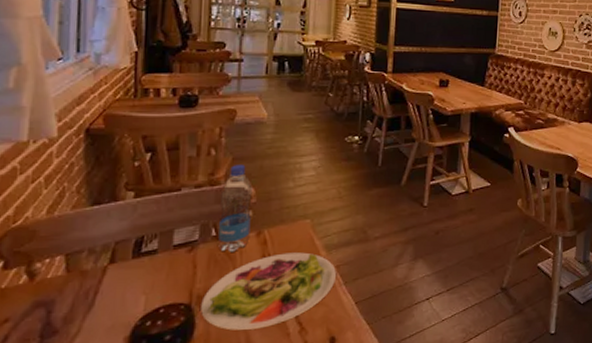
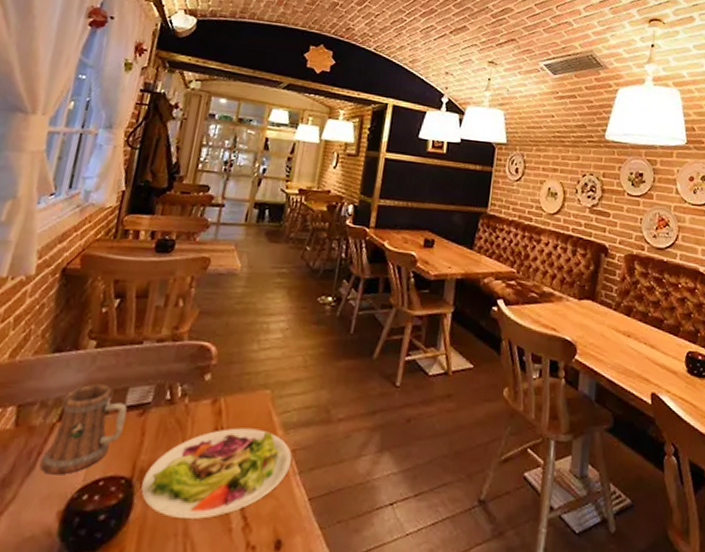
beer mug: none [99,229,177,309] -> present [40,384,127,475]
bottle: present [217,165,253,253] -> none [170,319,216,422]

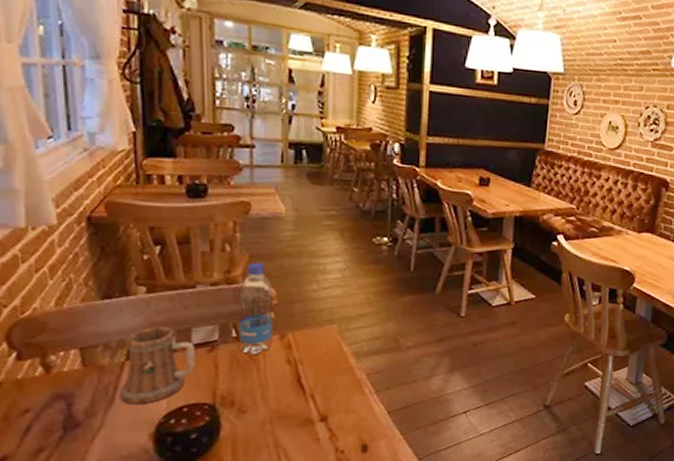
salad plate: present [141,427,292,519] -> none [226,358,366,433]
bottle: none [170,319,216,422] -> present [238,263,273,356]

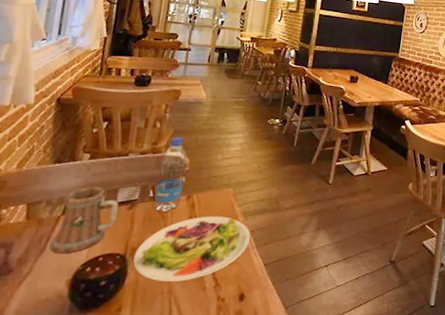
salad plate: none [226,358,366,433] -> present [133,216,251,281]

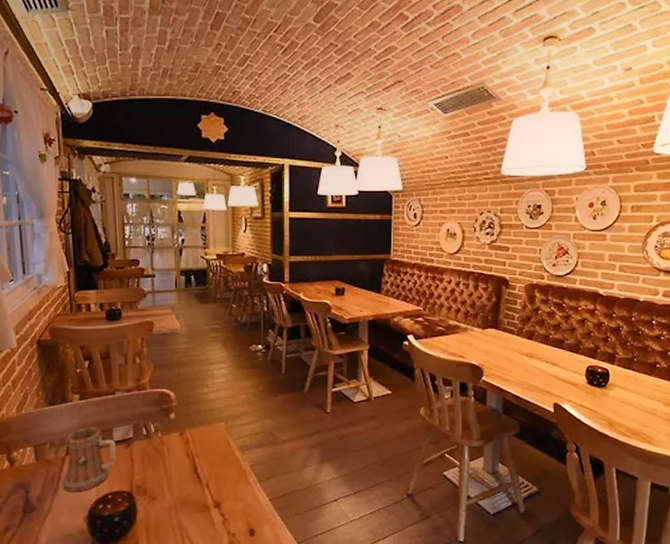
salad plate: present [133,216,251,281] -> none [140,452,251,517]
bottle: present [154,137,188,213] -> none [147,372,175,450]

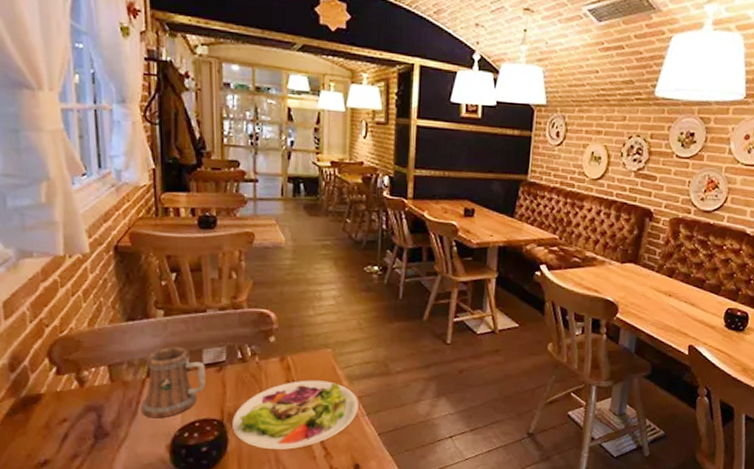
salad plate: none [140,452,251,517] -> present [232,380,358,449]

